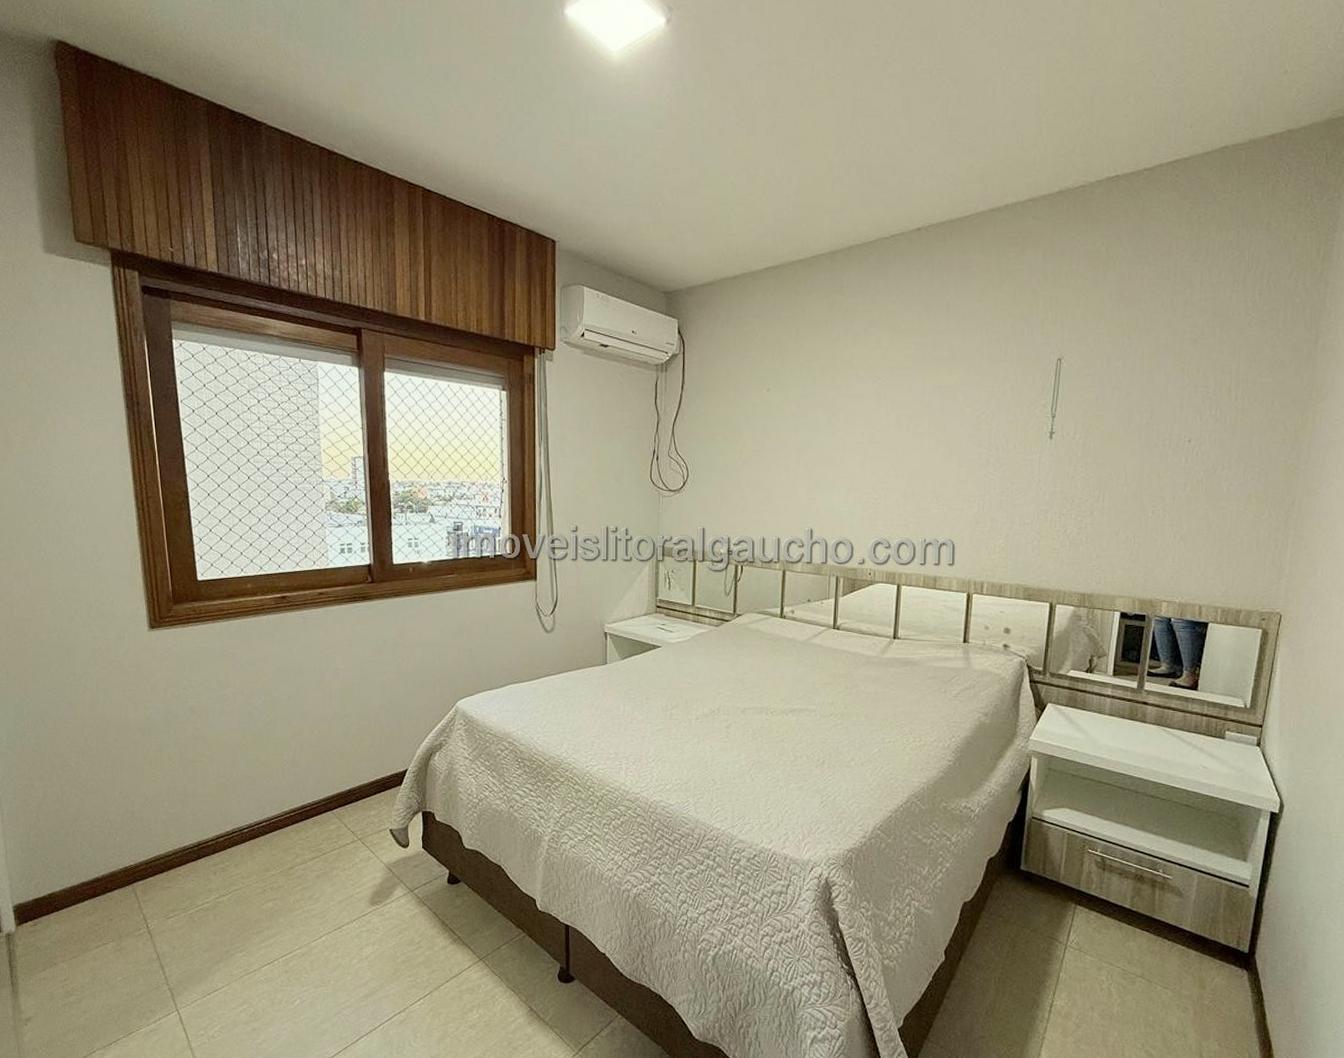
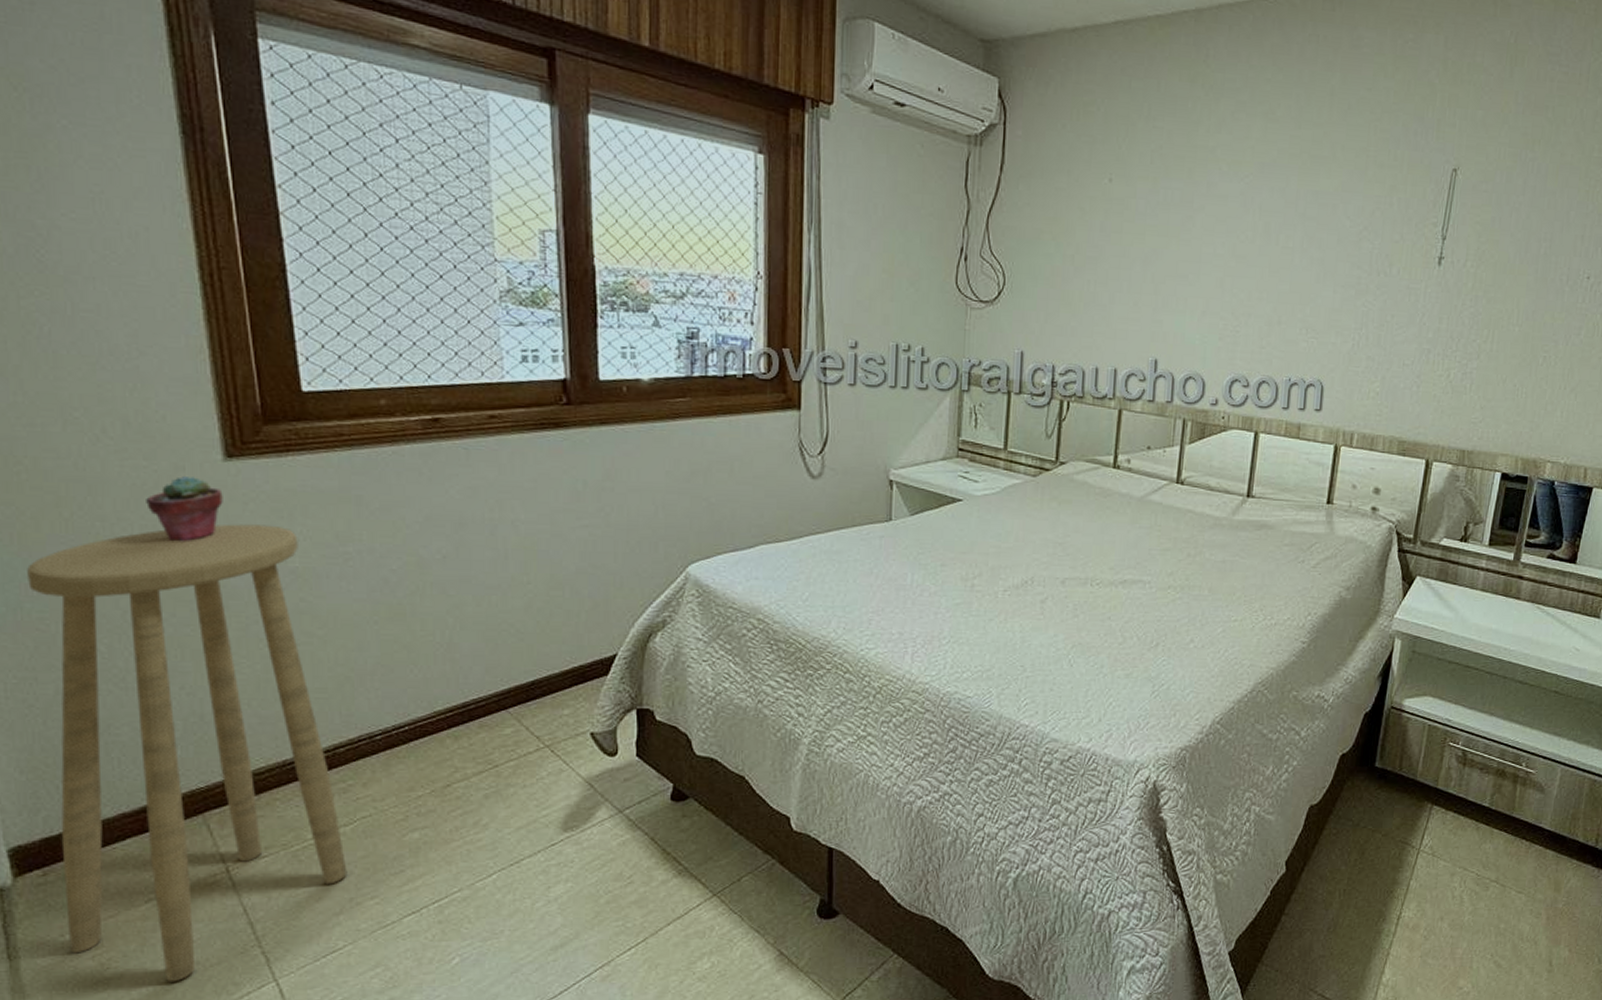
stool: none [29,675,225,1008] -> present [27,524,348,982]
potted succulent: none [101,643,148,689] -> present [146,476,223,542]

